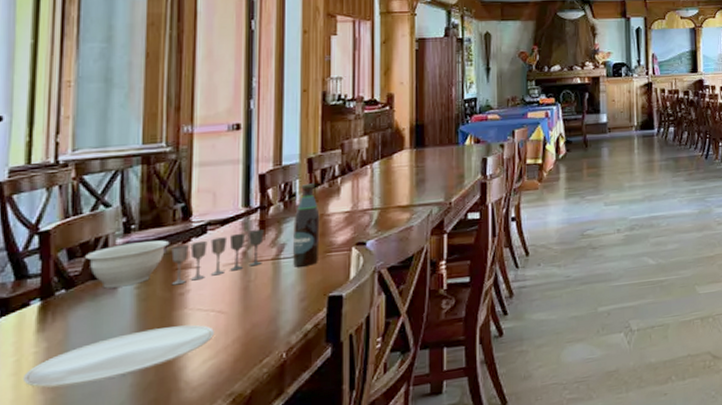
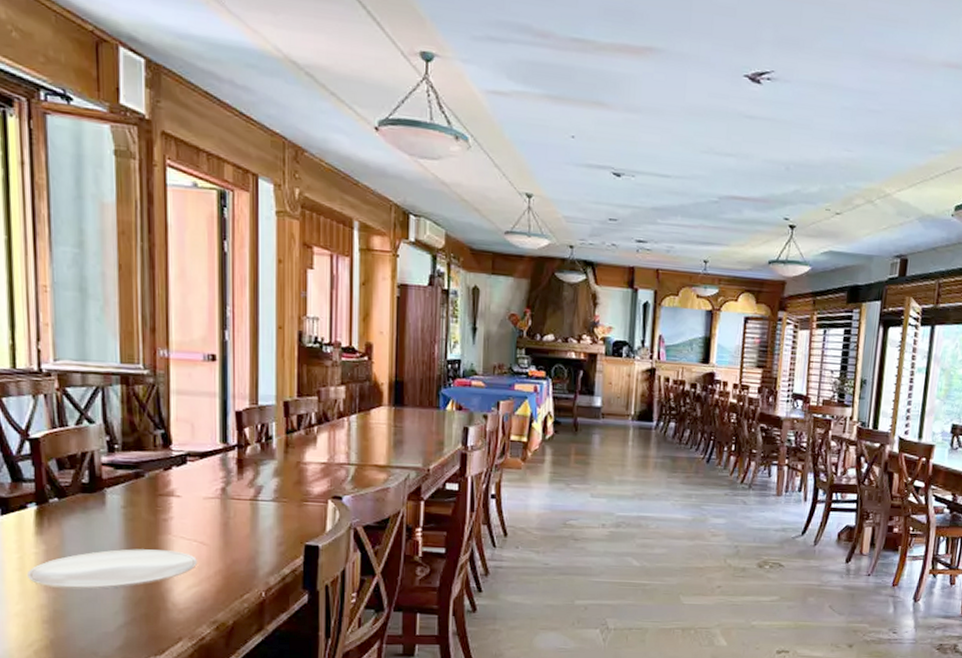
bowl: present [85,240,170,289] -> none [74,462,152,504]
wine glass: present [171,229,264,286] -> none [154,468,242,511]
bottle: present [293,183,320,267] -> none [271,428,296,512]

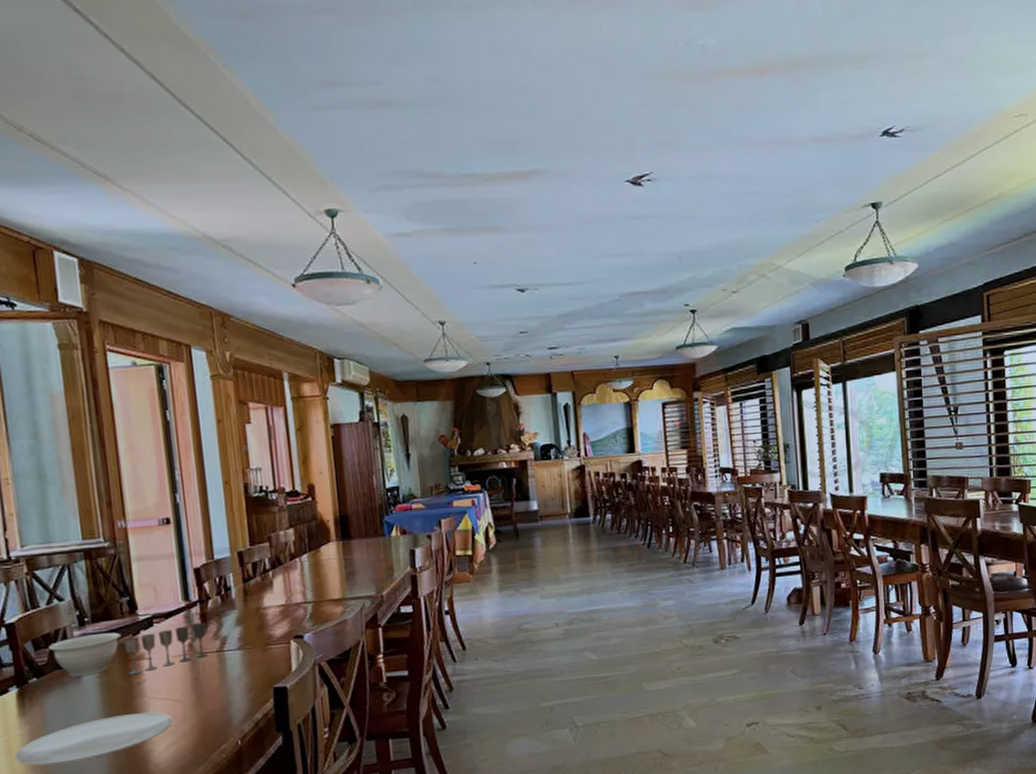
bowl: none [74,462,152,504] -> present [49,632,122,677]
wine glass: none [154,468,242,511] -> present [123,623,208,675]

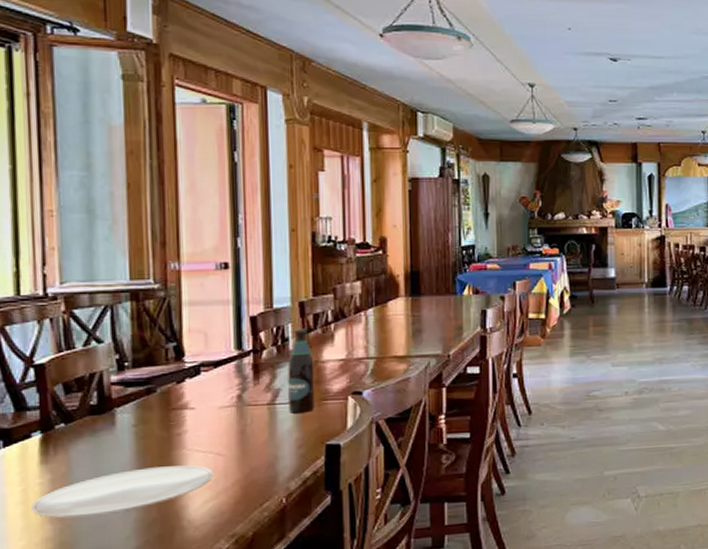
bowl: present [49,632,122,677] -> none [81,379,164,425]
wine glass: present [123,623,208,675] -> none [166,373,258,425]
bottle: none [232,577,261,659] -> present [287,329,316,414]

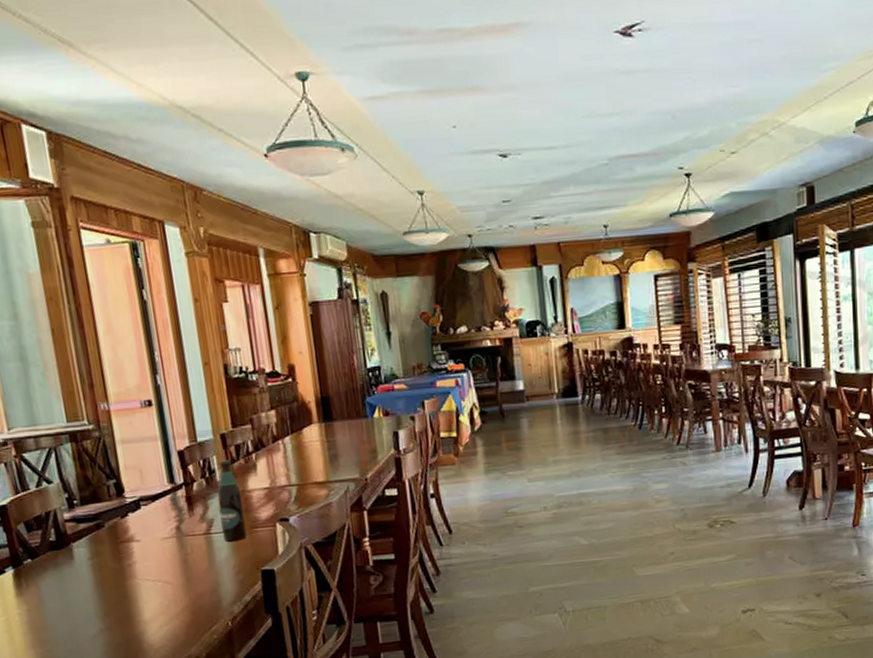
plate: present [30,465,215,518] -> none [14,593,166,644]

